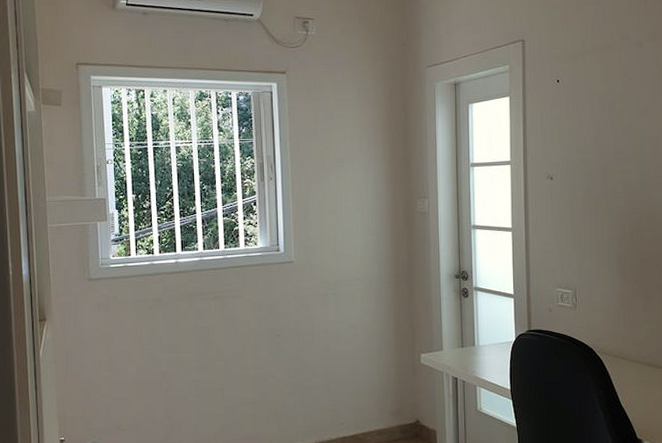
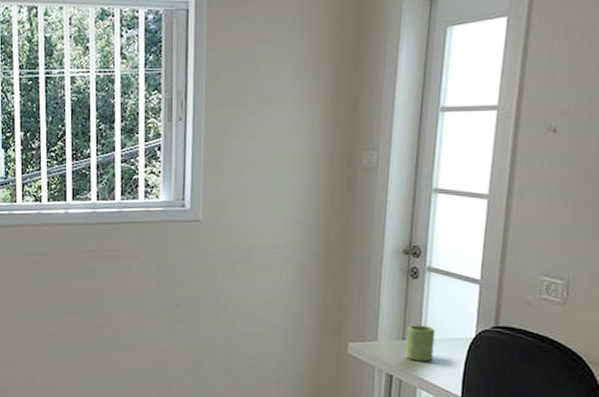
mug: none [465,334,486,364] -> present [405,325,436,362]

